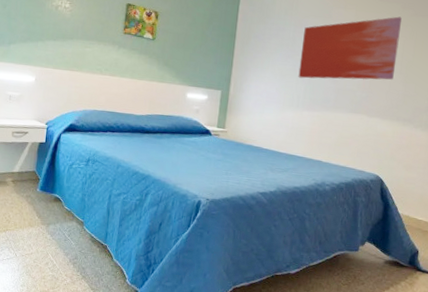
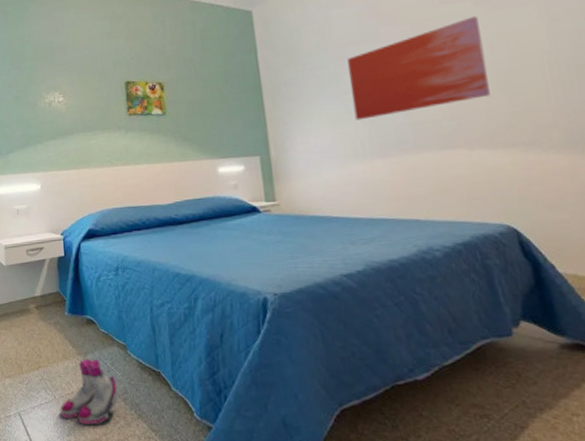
boots: none [19,228,72,280] -> present [61,359,120,425]

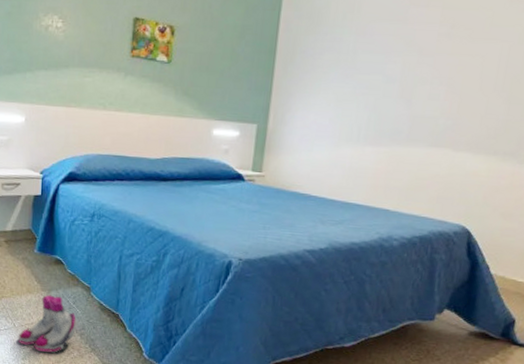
wall art: present [347,16,490,121] -> none [359,13,508,104]

